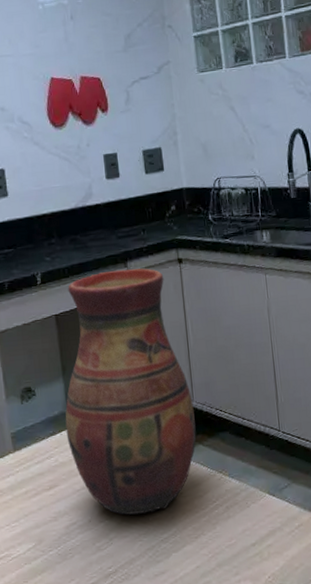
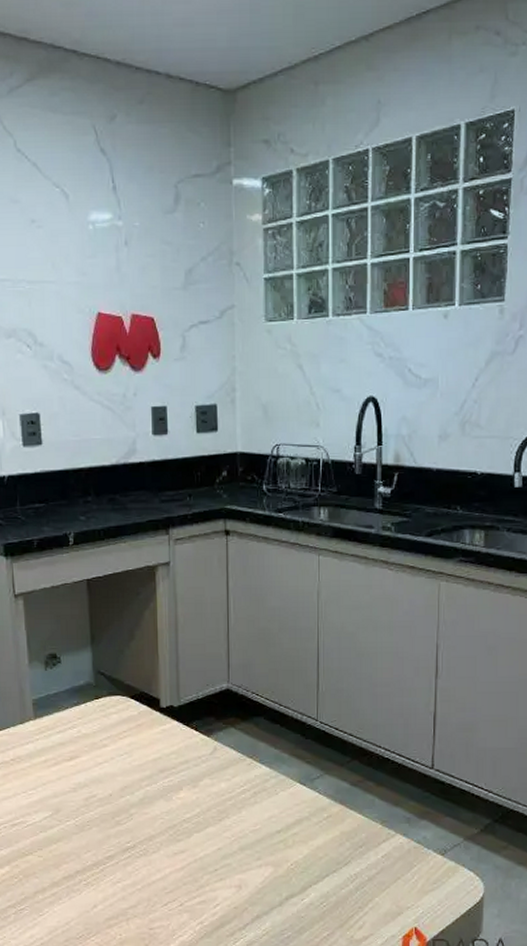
vase: present [65,268,196,515] -> none [91,536,229,792]

